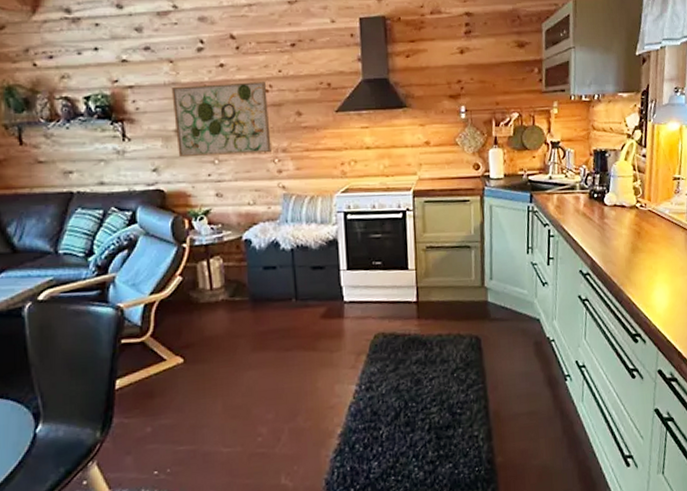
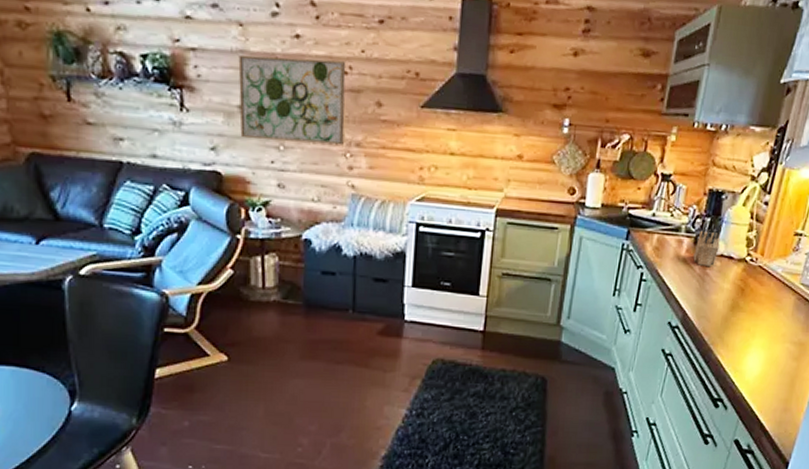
knife block: none [590,178,612,217] -> present [693,222,723,266]

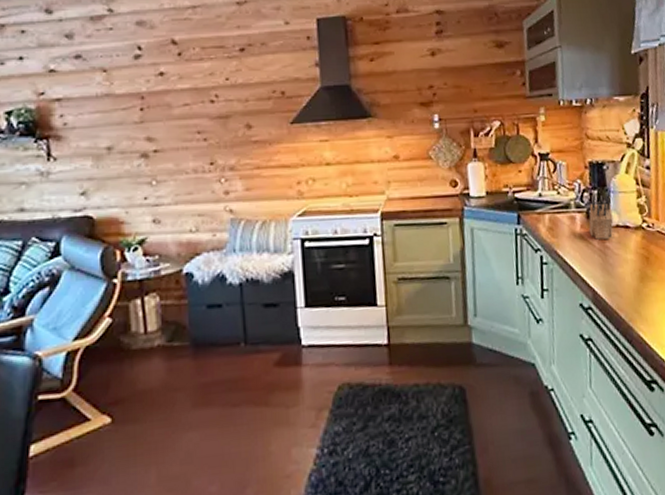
wall art: present [238,54,346,146] -> none [104,91,217,177]

